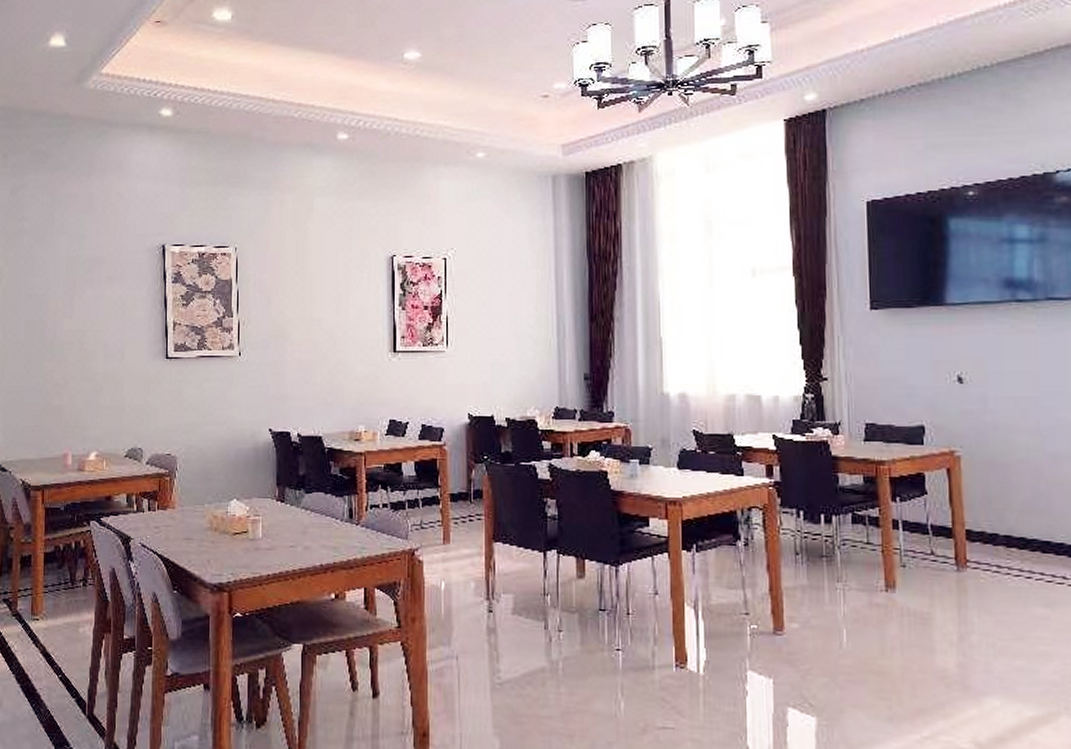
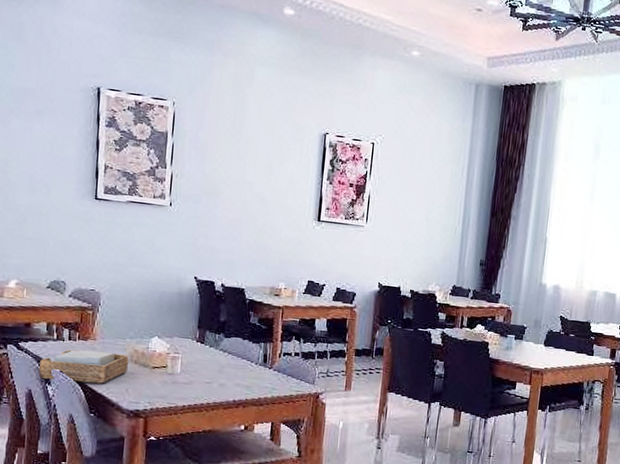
napkin holder: none [121,520,209,556] -> present [39,349,129,384]

